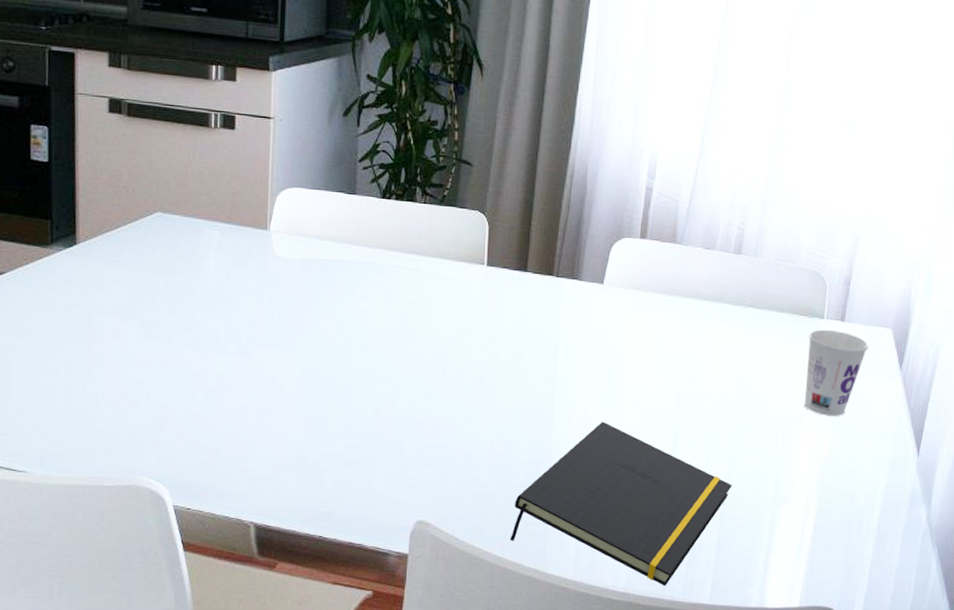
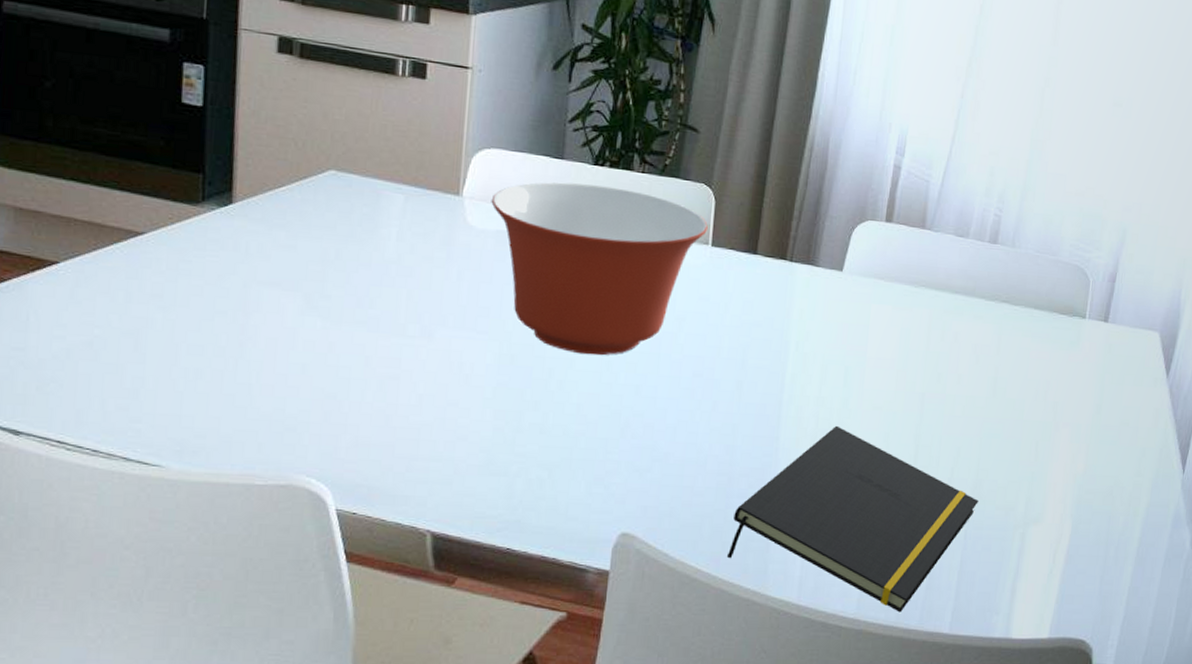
mixing bowl: none [294,214,483,366] -> present [491,182,708,356]
cup: present [804,329,869,416] -> none [1061,330,1133,427]

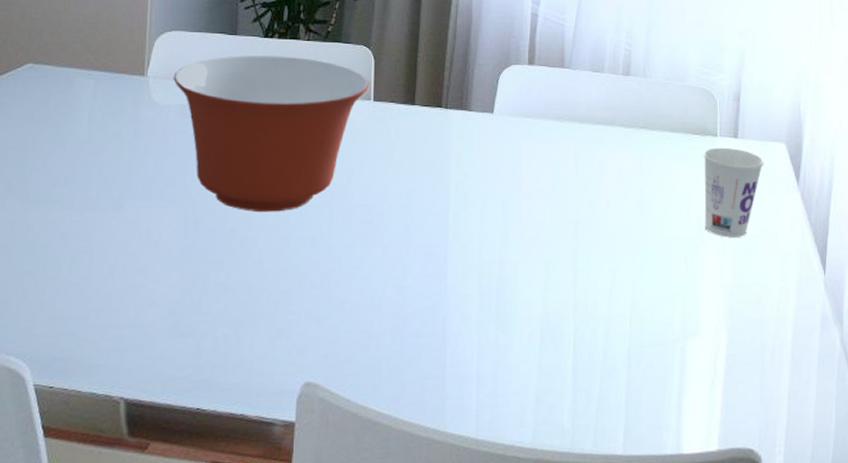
notepad: present [726,425,979,613] -> none [405,258,638,438]
cup: none [1061,330,1133,427] -> present [703,147,764,238]

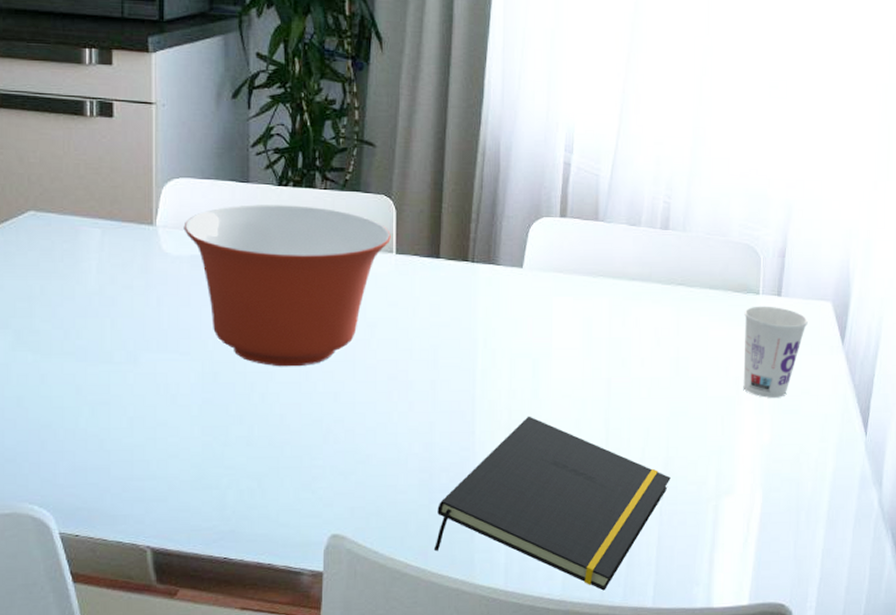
notepad: none [405,258,638,438] -> present [433,416,671,591]

